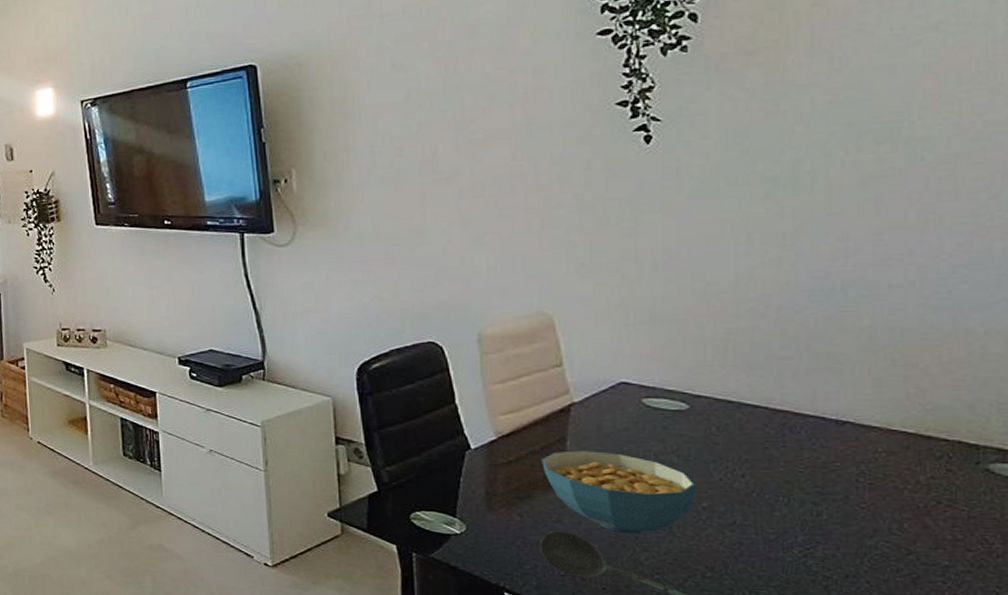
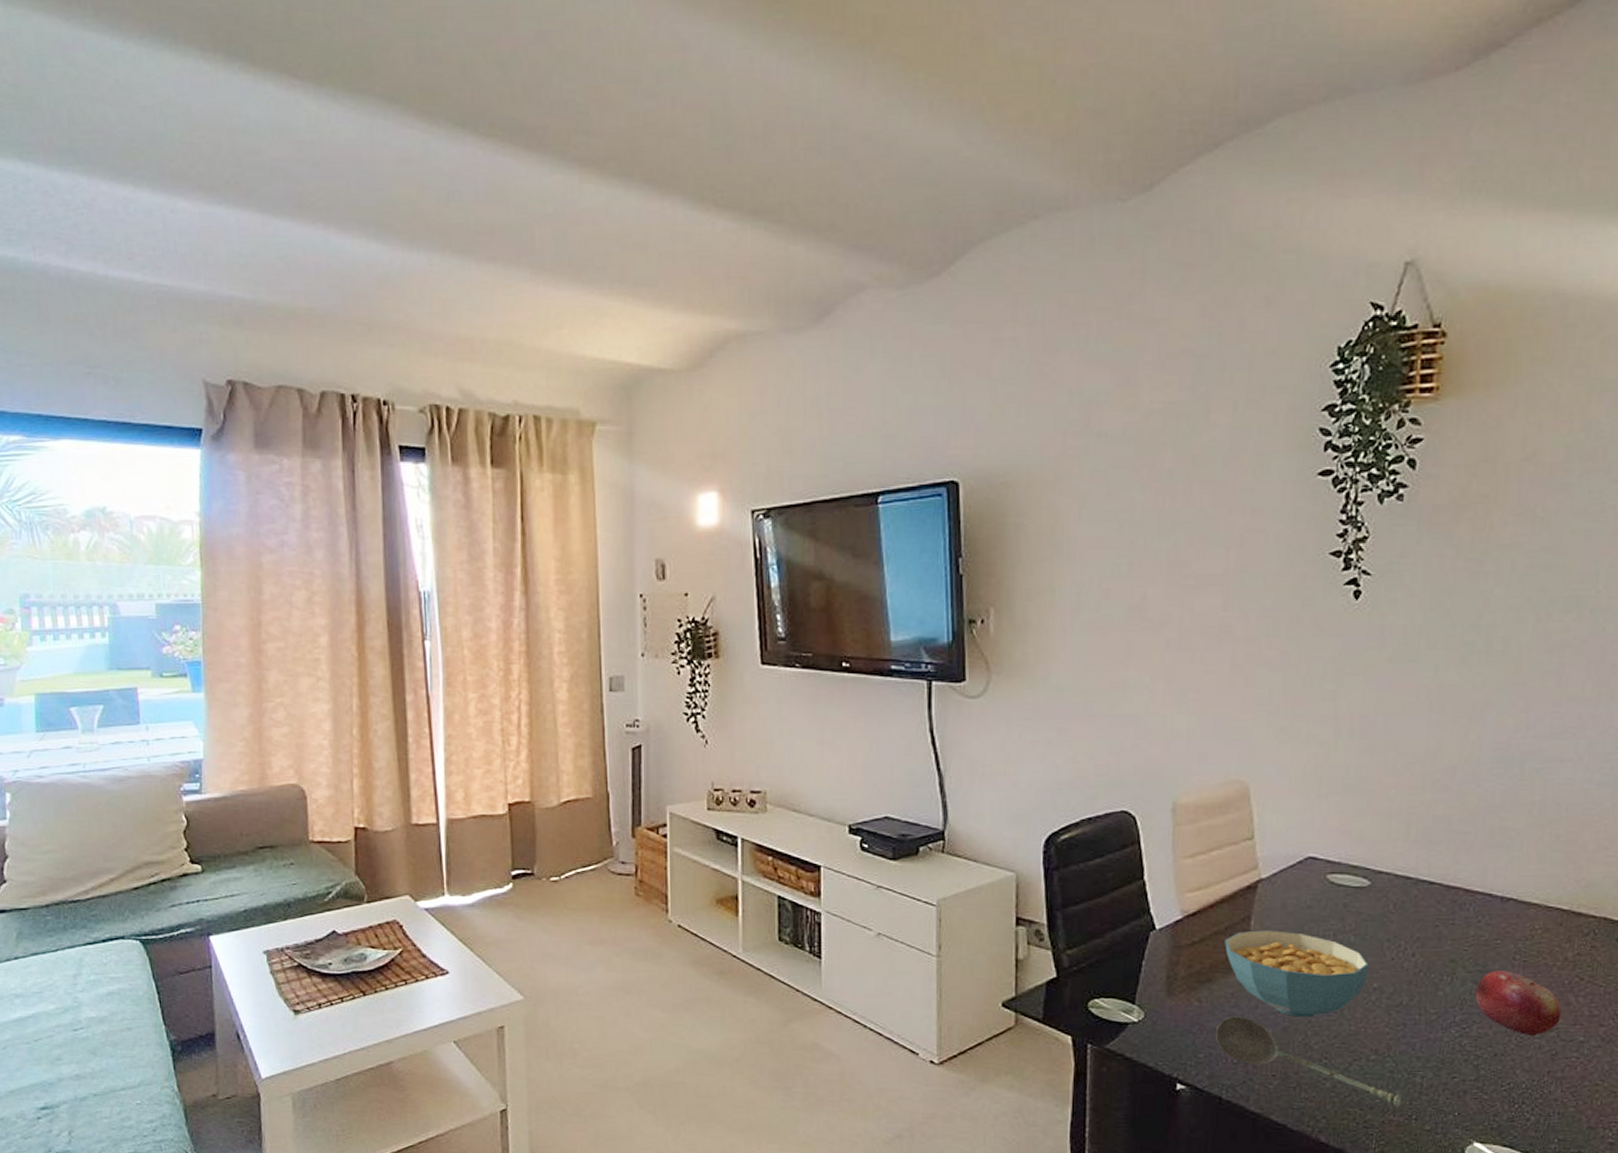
fruit: none [817,492,919,559] -> present [1475,971,1561,1036]

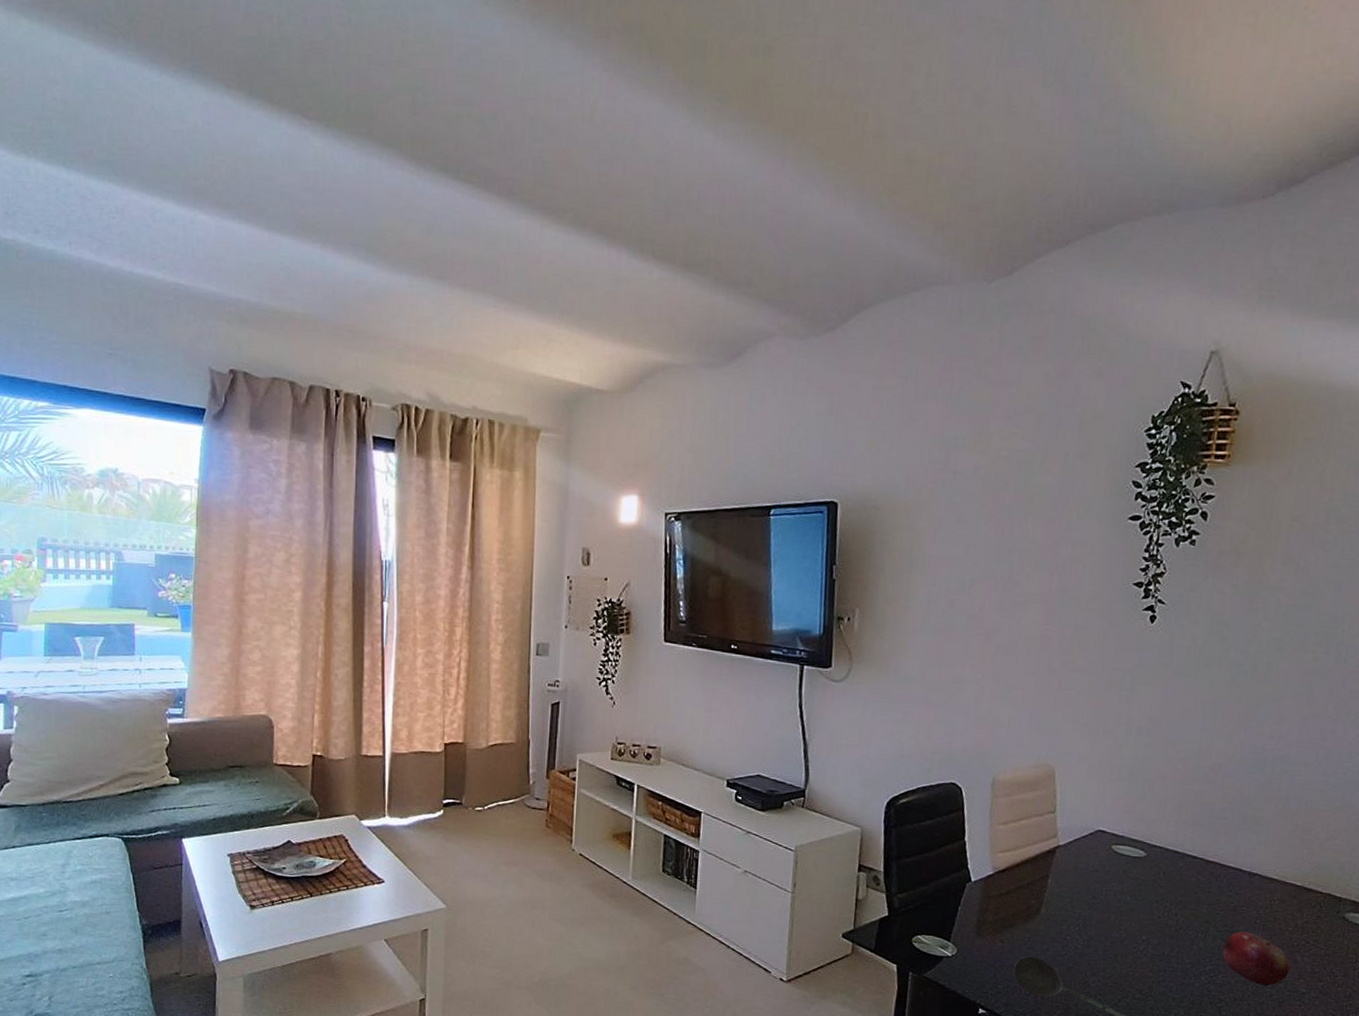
cereal bowl: present [1225,930,1369,1018] -> none [1026,887,1140,961]

